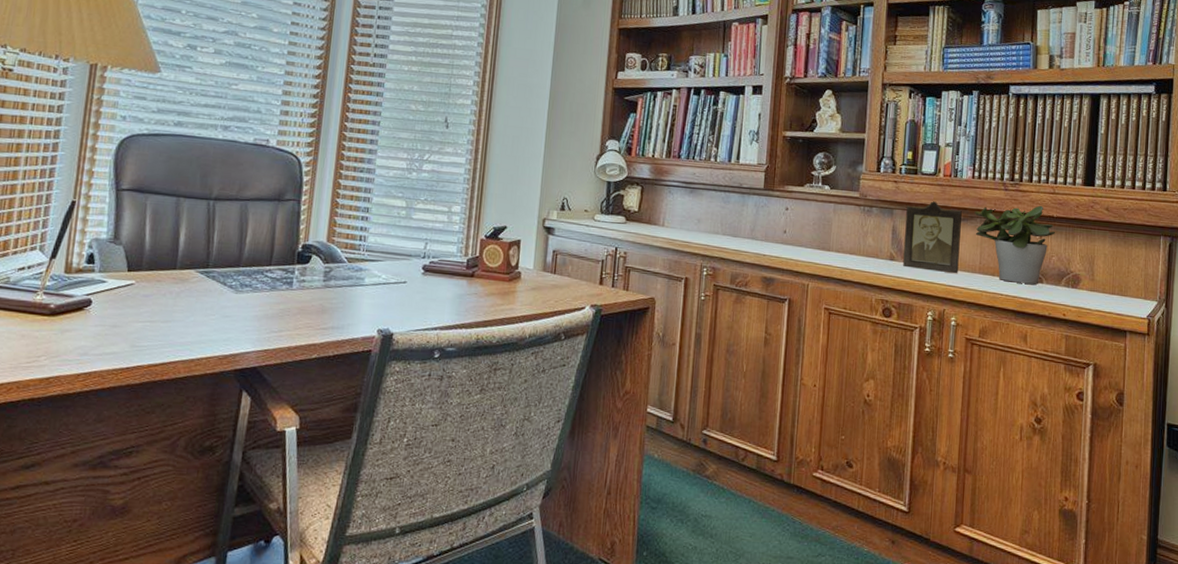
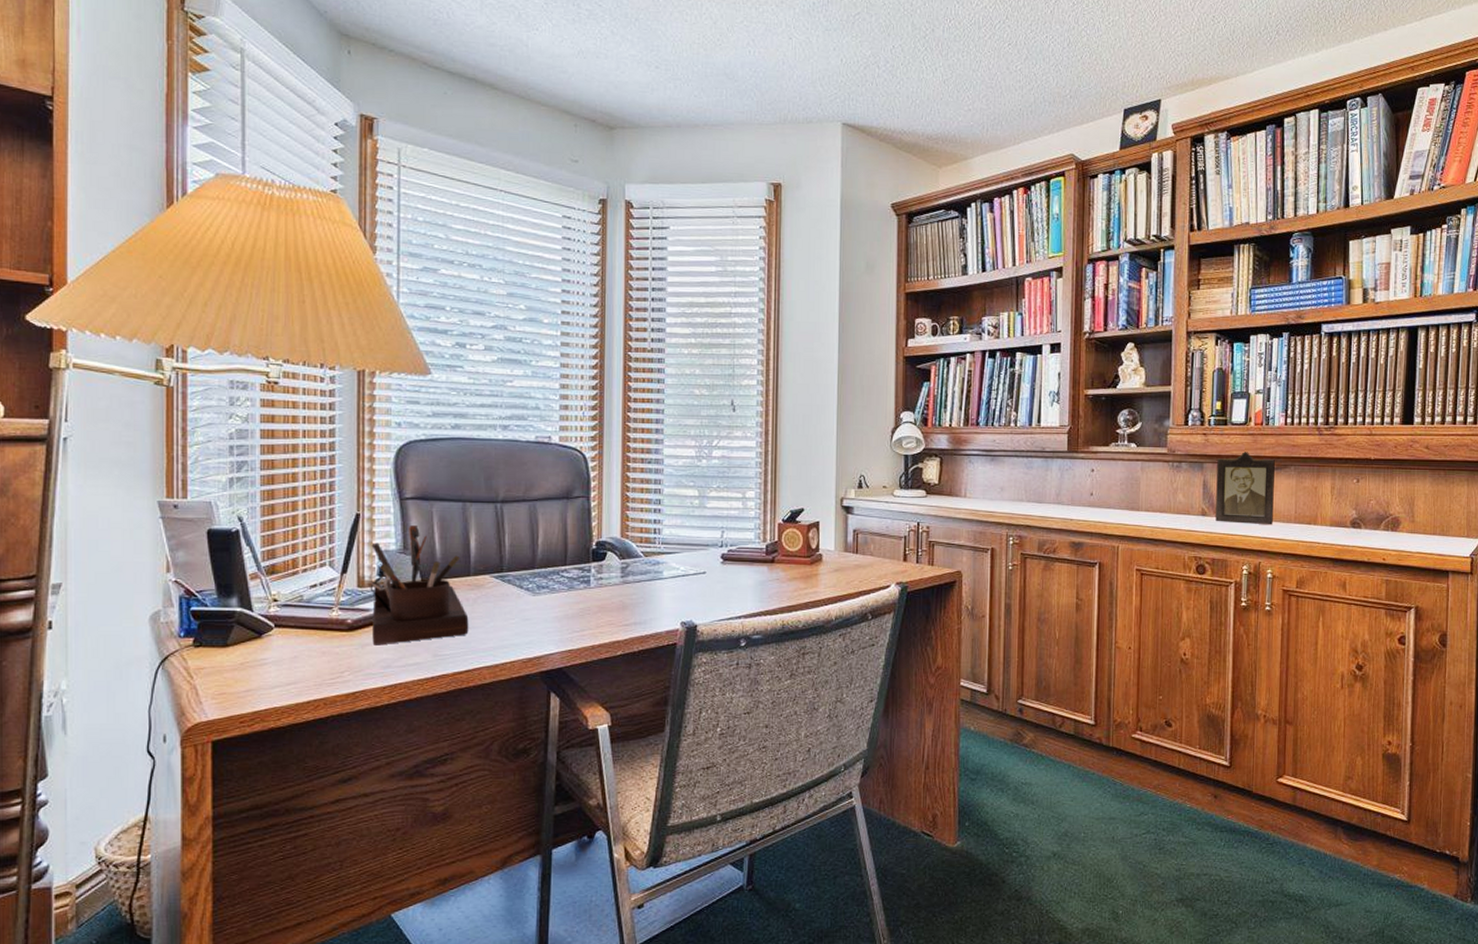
desk organizer: none [72,216,170,332] -> present [368,526,469,646]
potted plant: present [974,205,1055,284] -> none [1288,448,1373,530]

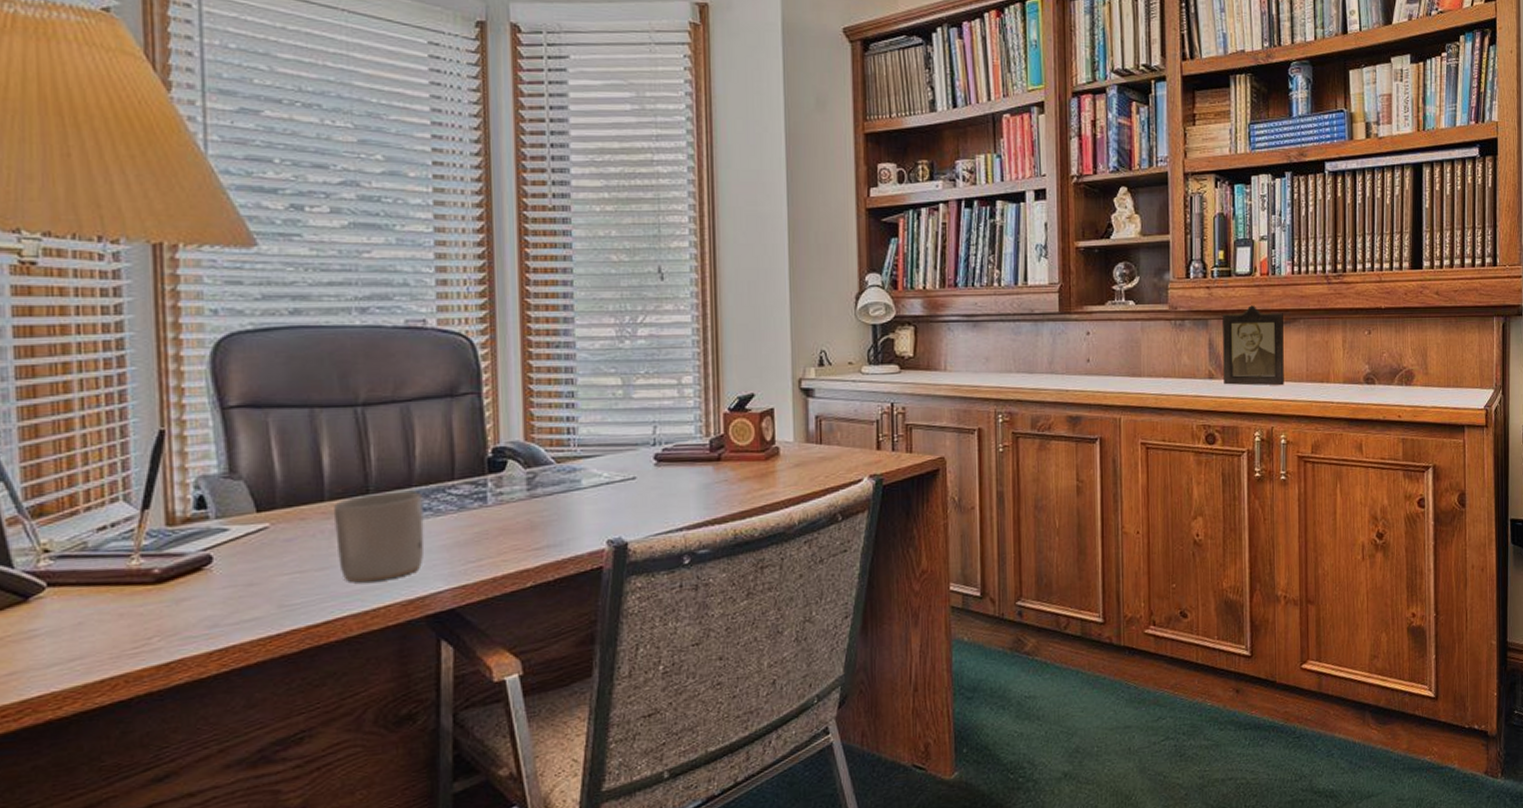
desk organizer: present [368,526,469,646] -> none [181,441,326,600]
mug: none [476,571,542,642] -> present [333,491,425,583]

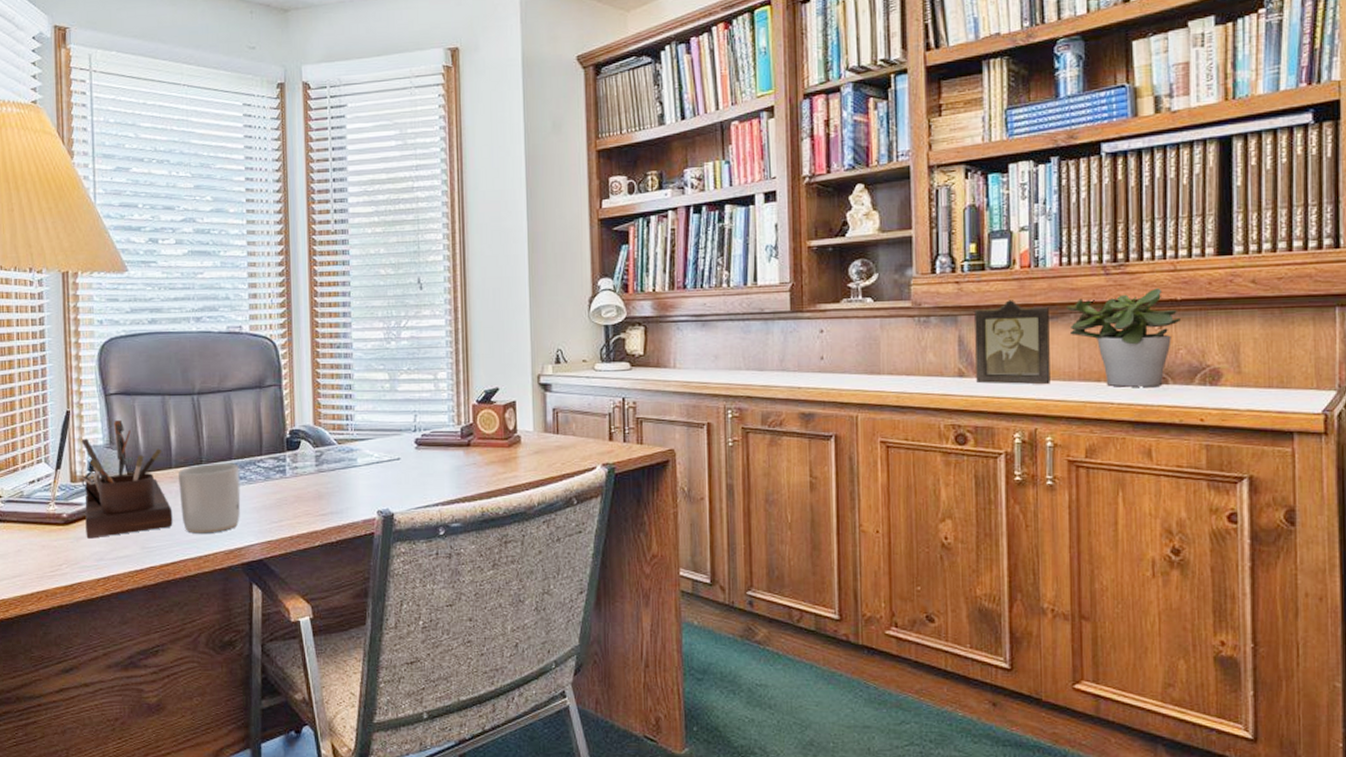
desk organizer: none [181,441,326,600] -> present [80,420,173,539]
potted plant: none [1296,297,1384,387] -> present [1066,287,1180,387]

